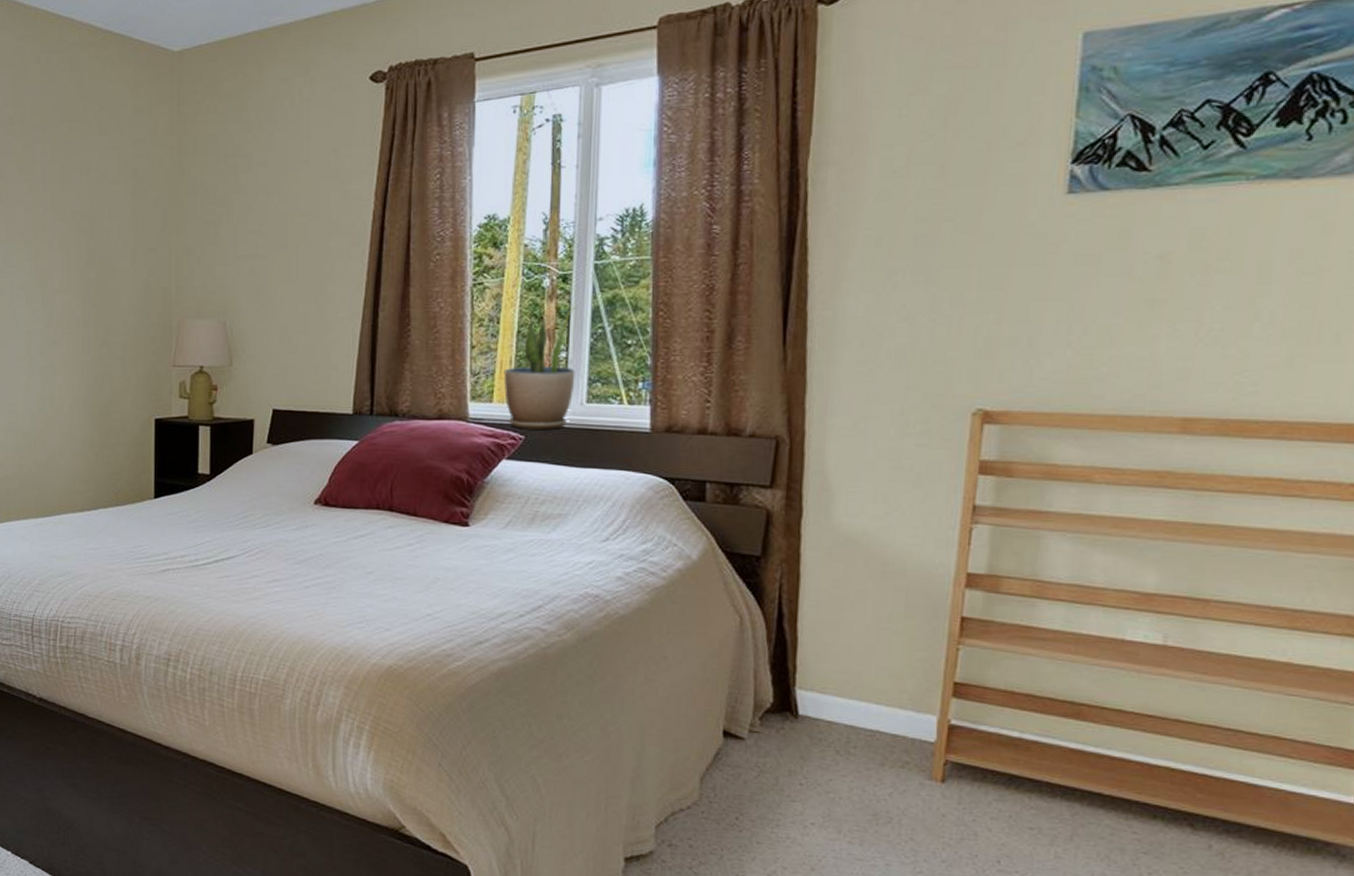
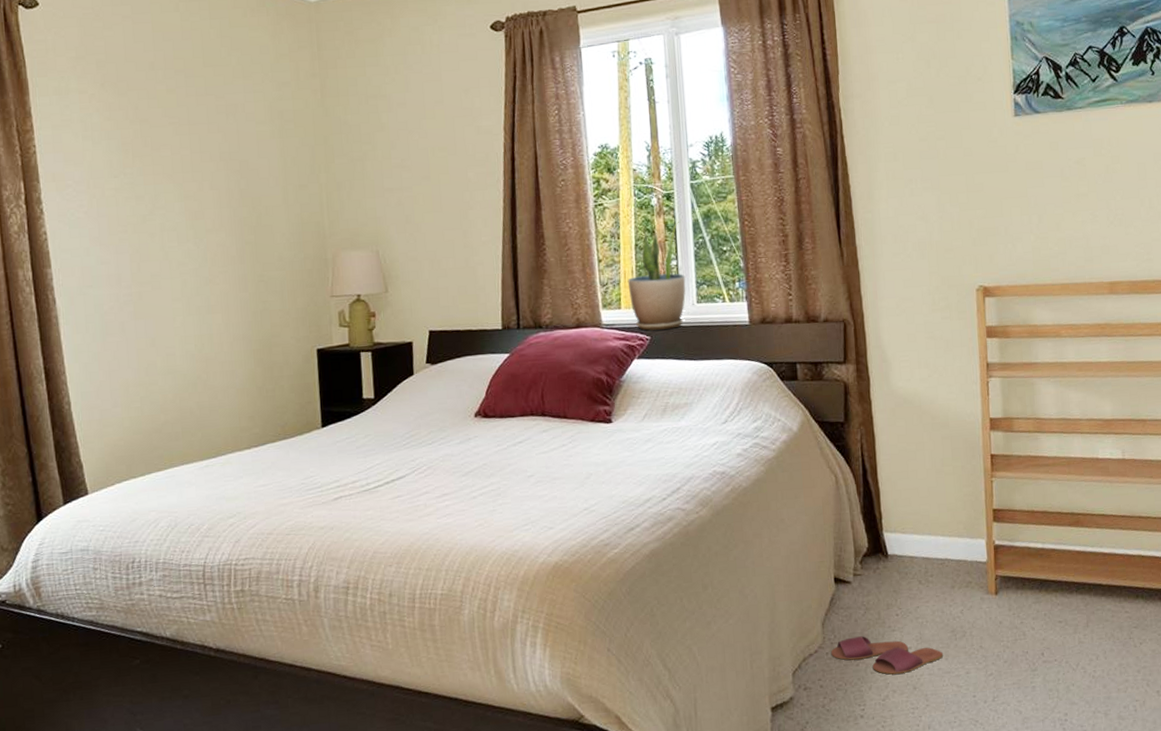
slippers: none [708,799,858,851] -> present [831,636,944,675]

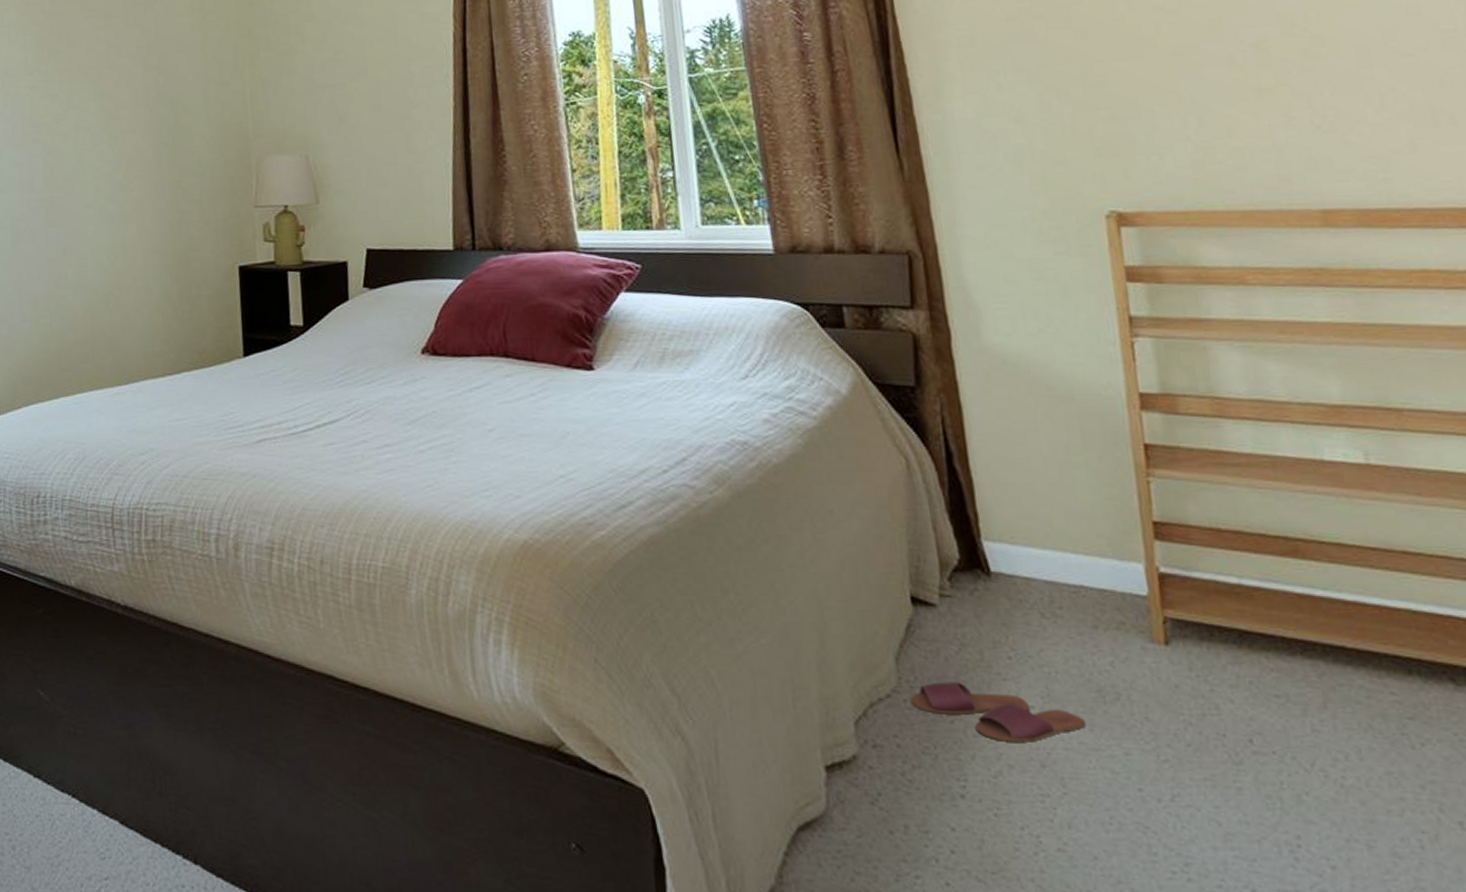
potted plant: present [627,221,686,331] -> none [609,123,687,257]

